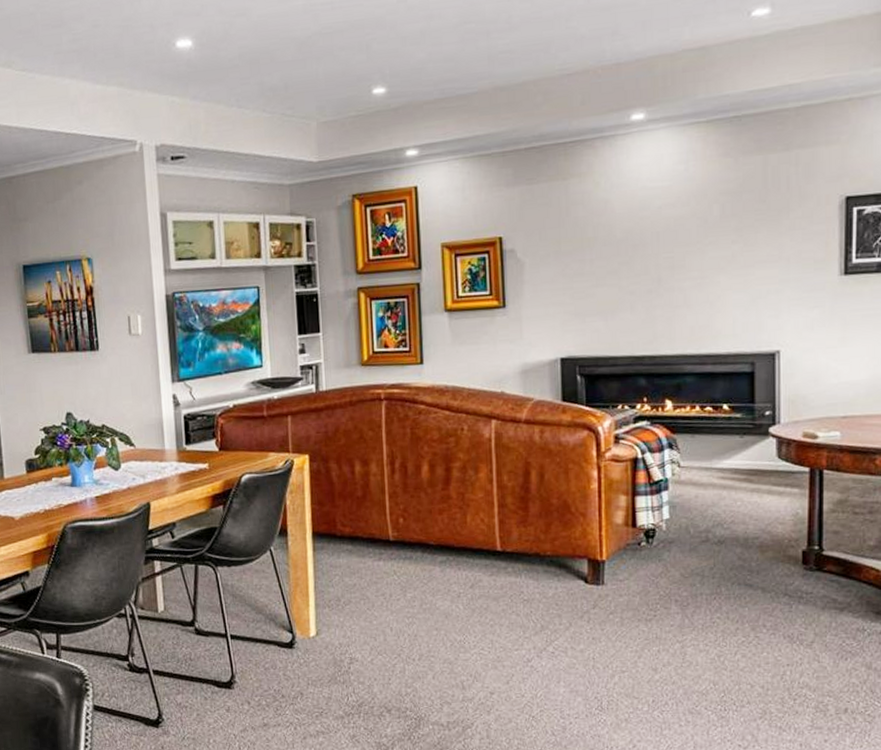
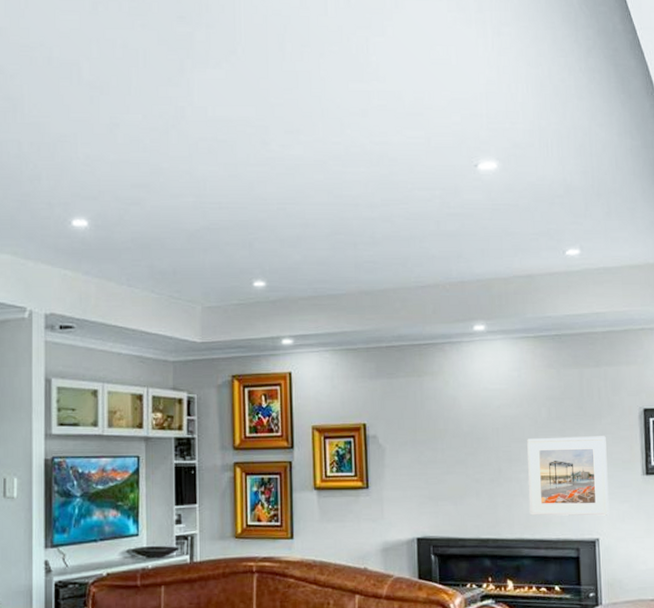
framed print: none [693,232,795,328] -> present [527,436,609,516]

